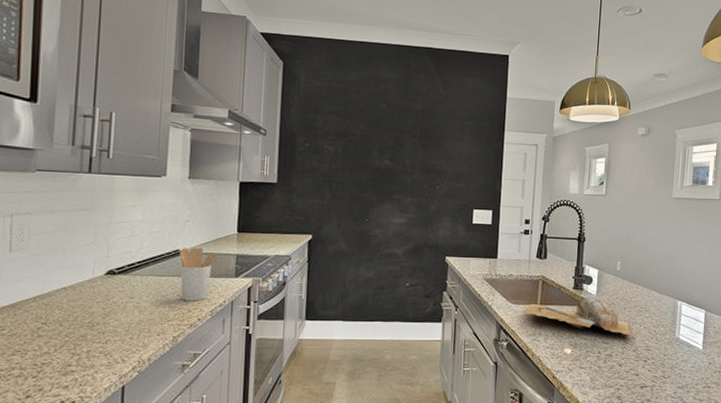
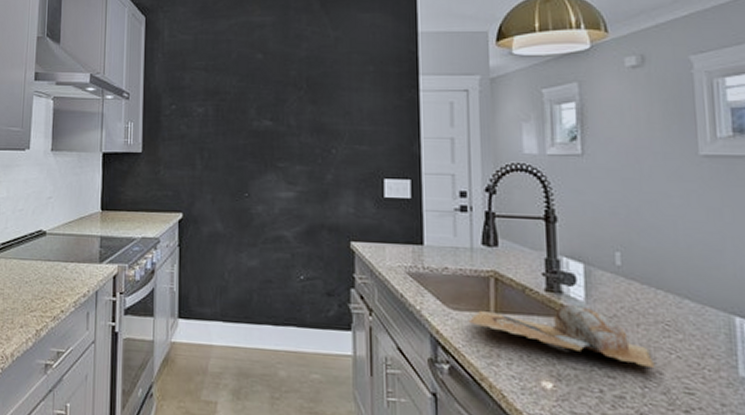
utensil holder: present [179,247,217,301] -> none [42,227,80,290]

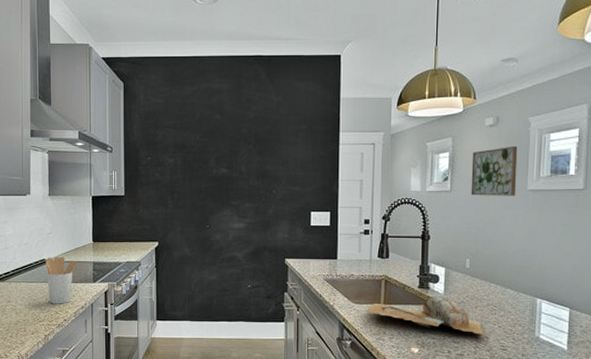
utensil holder: none [42,227,80,290] -> present [45,256,77,304]
wall art: none [609,94,683,164] -> present [471,146,518,196]

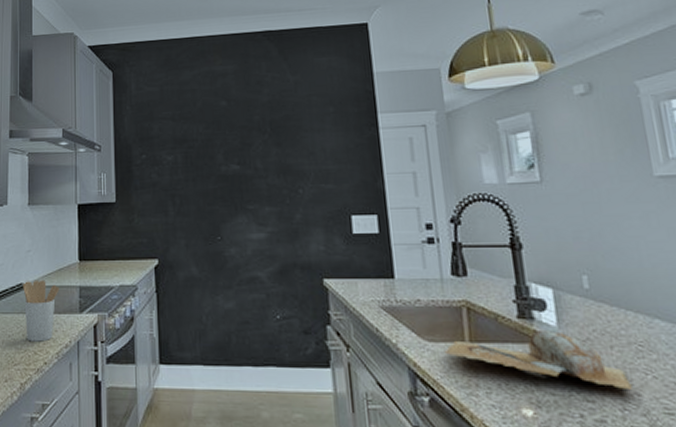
wall art: present [471,146,518,196] -> none [562,118,639,187]

